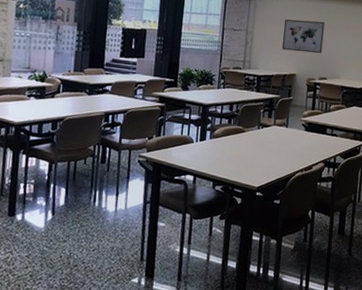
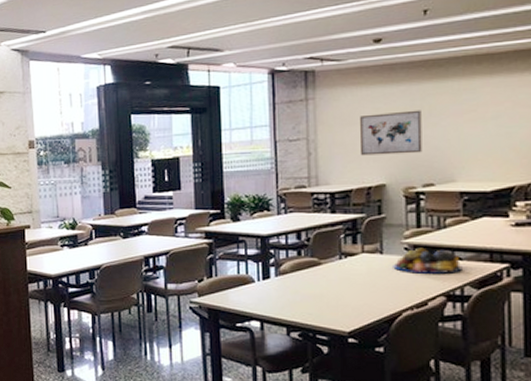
fruit bowl: none [293,125,337,147] -> present [393,247,462,275]

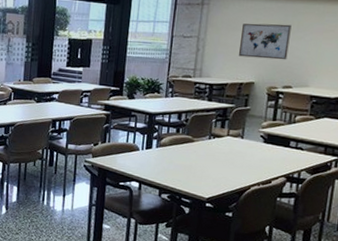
fruit bowl: present [393,247,462,275] -> none [249,136,302,160]

